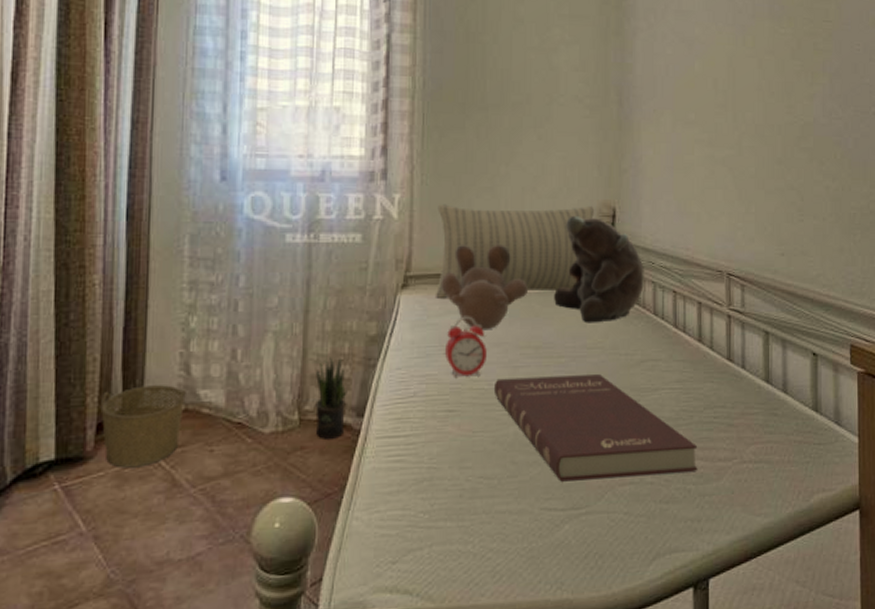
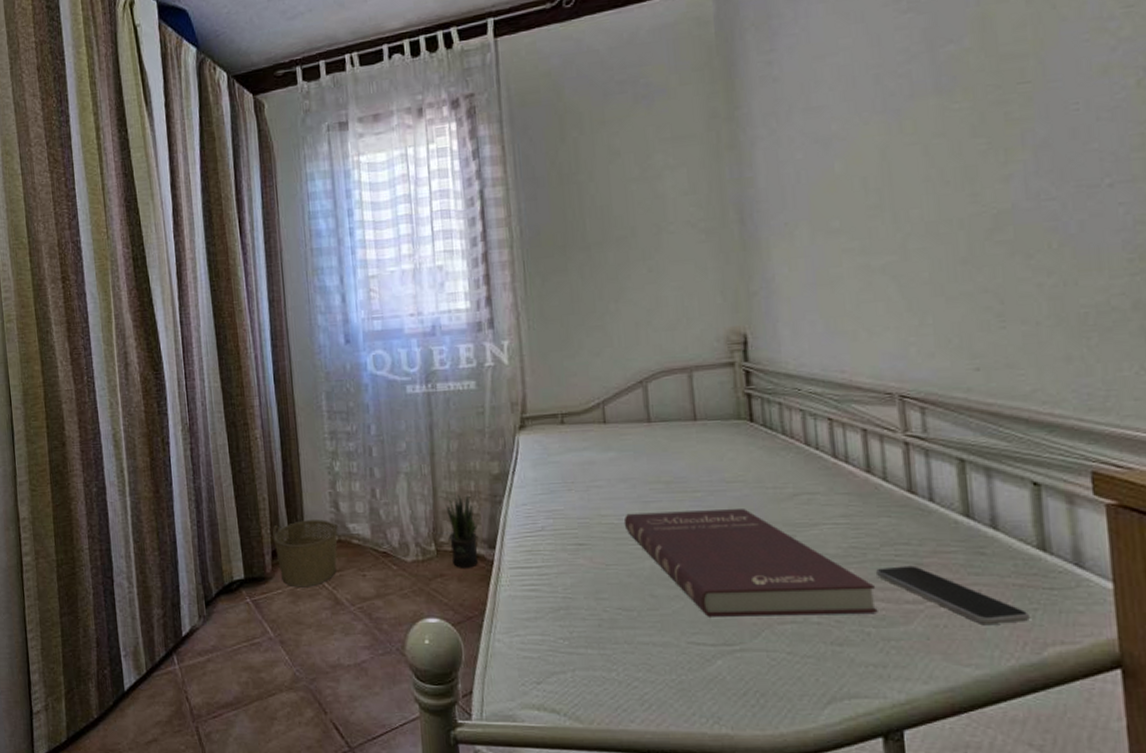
pillow: present [435,204,595,298] -> none [547,334,722,437]
teddy bear: present [441,245,528,331] -> none [558,381,652,467]
alarm clock: present [444,316,487,379] -> none [568,453,614,514]
stuffed animal: present [554,215,644,322] -> none [682,346,790,455]
mobile phone: none [698,426,804,478] -> present [875,565,1030,626]

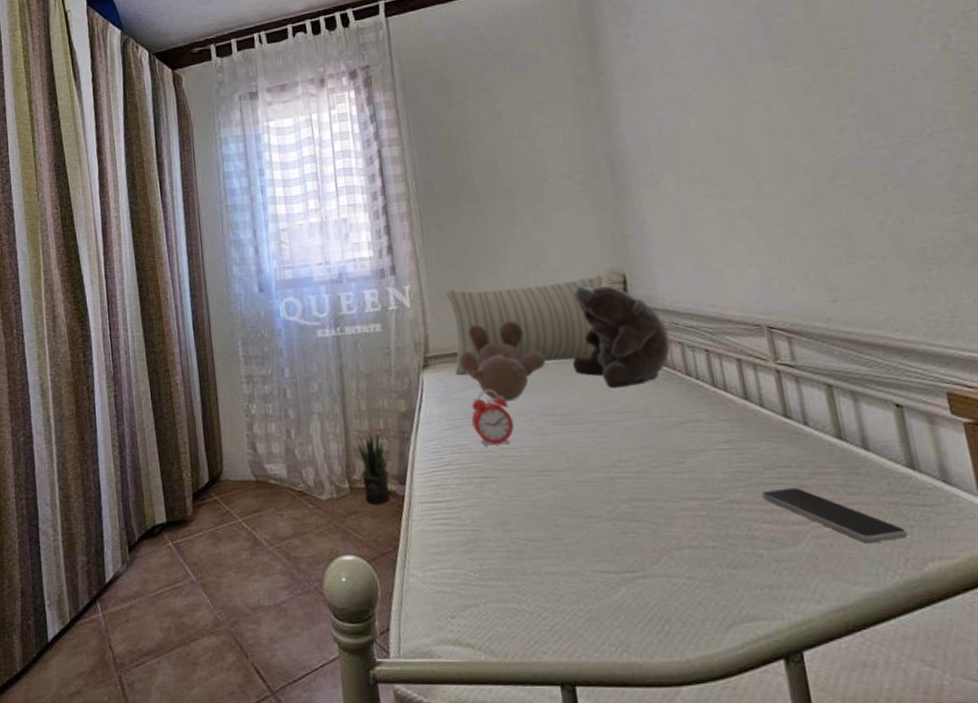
basket: present [273,520,338,588] -> none [193,461,256,530]
pillow: none [547,334,722,437] -> present [445,274,604,375]
teddy bear: none [558,381,652,467] -> present [458,321,545,402]
alarm clock: none [568,453,614,514] -> present [471,389,514,447]
book: present [623,509,878,617] -> none [524,438,768,545]
stuffed animal: none [682,346,790,455] -> present [573,286,671,387]

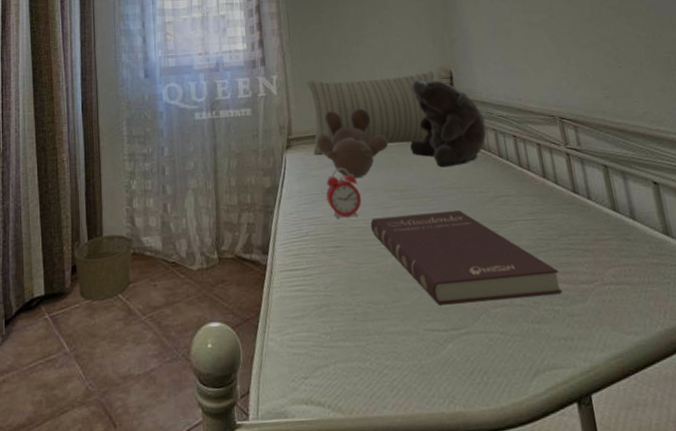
basket: none [193,461,256,530] -> present [73,234,133,301]
potted plant: present [358,432,390,505] -> none [228,206,254,274]
book: none [524,438,768,545] -> present [370,210,563,306]
mobile phone: present [761,487,908,544] -> none [557,252,666,299]

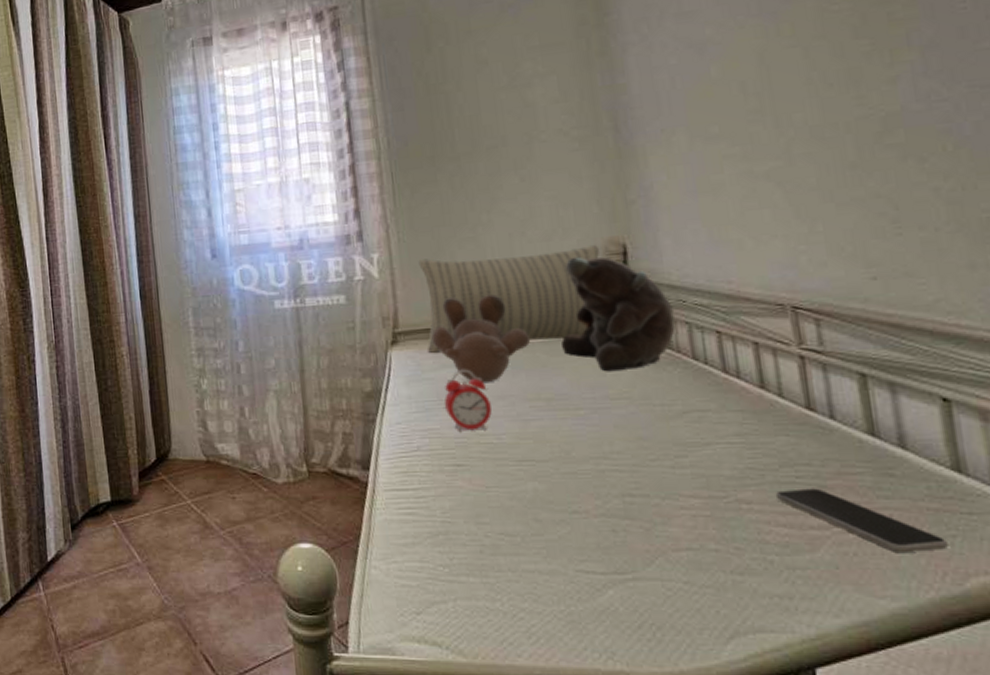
basket: present [73,234,133,301] -> none [139,439,207,511]
book: present [370,210,563,306] -> none [503,427,781,543]
mobile phone: none [557,252,666,299] -> present [775,488,948,554]

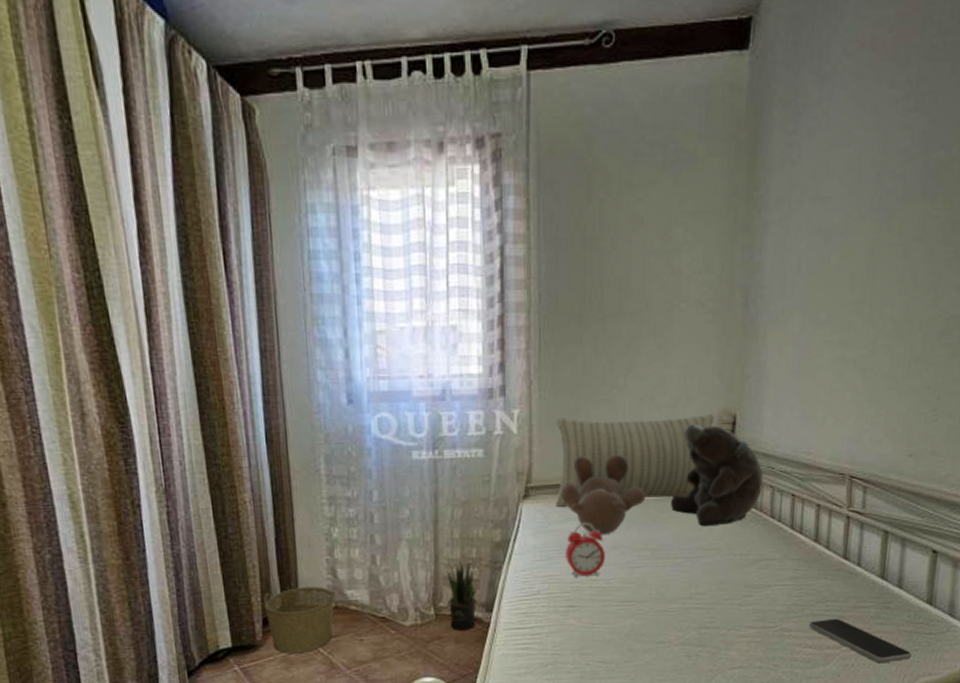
basket: none [139,439,207,511] -> present [263,586,335,654]
potted plant: none [318,413,351,490] -> present [448,561,477,631]

